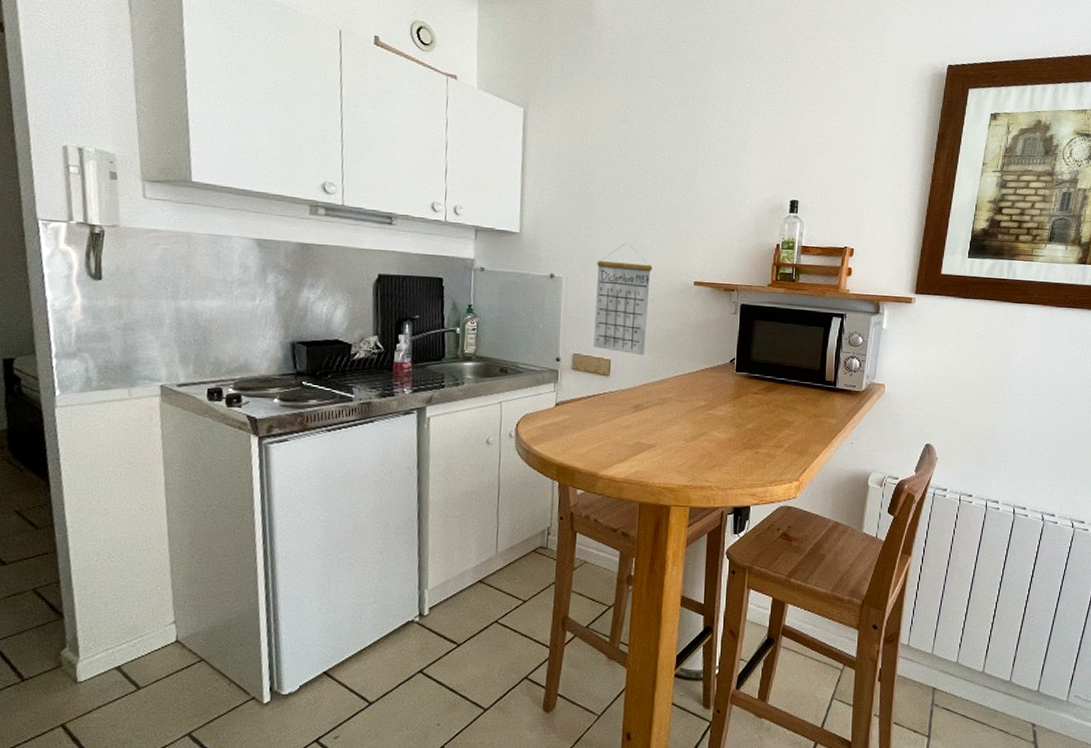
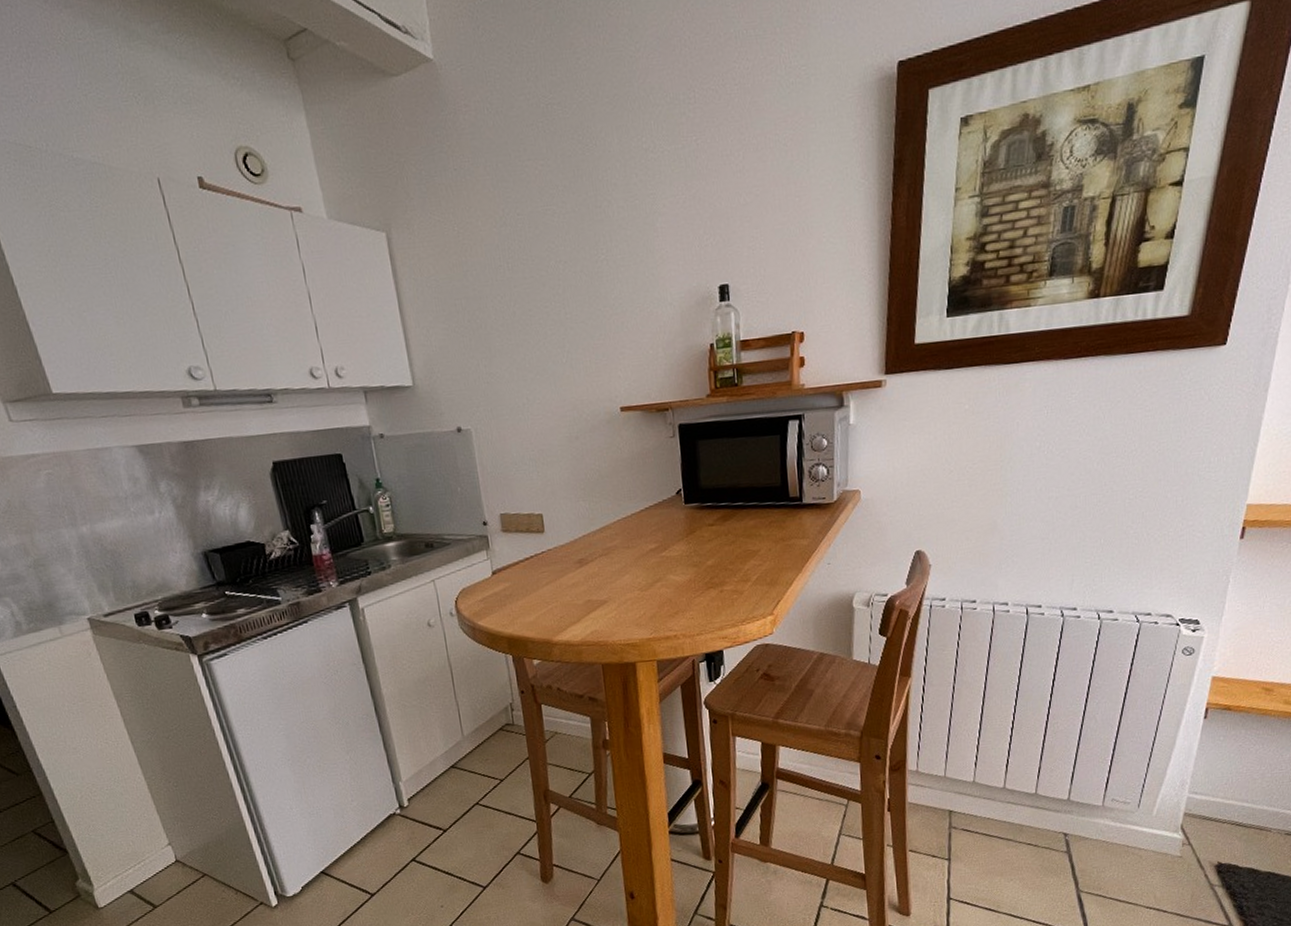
calendar: present [593,243,653,356] -> none [506,375,579,504]

